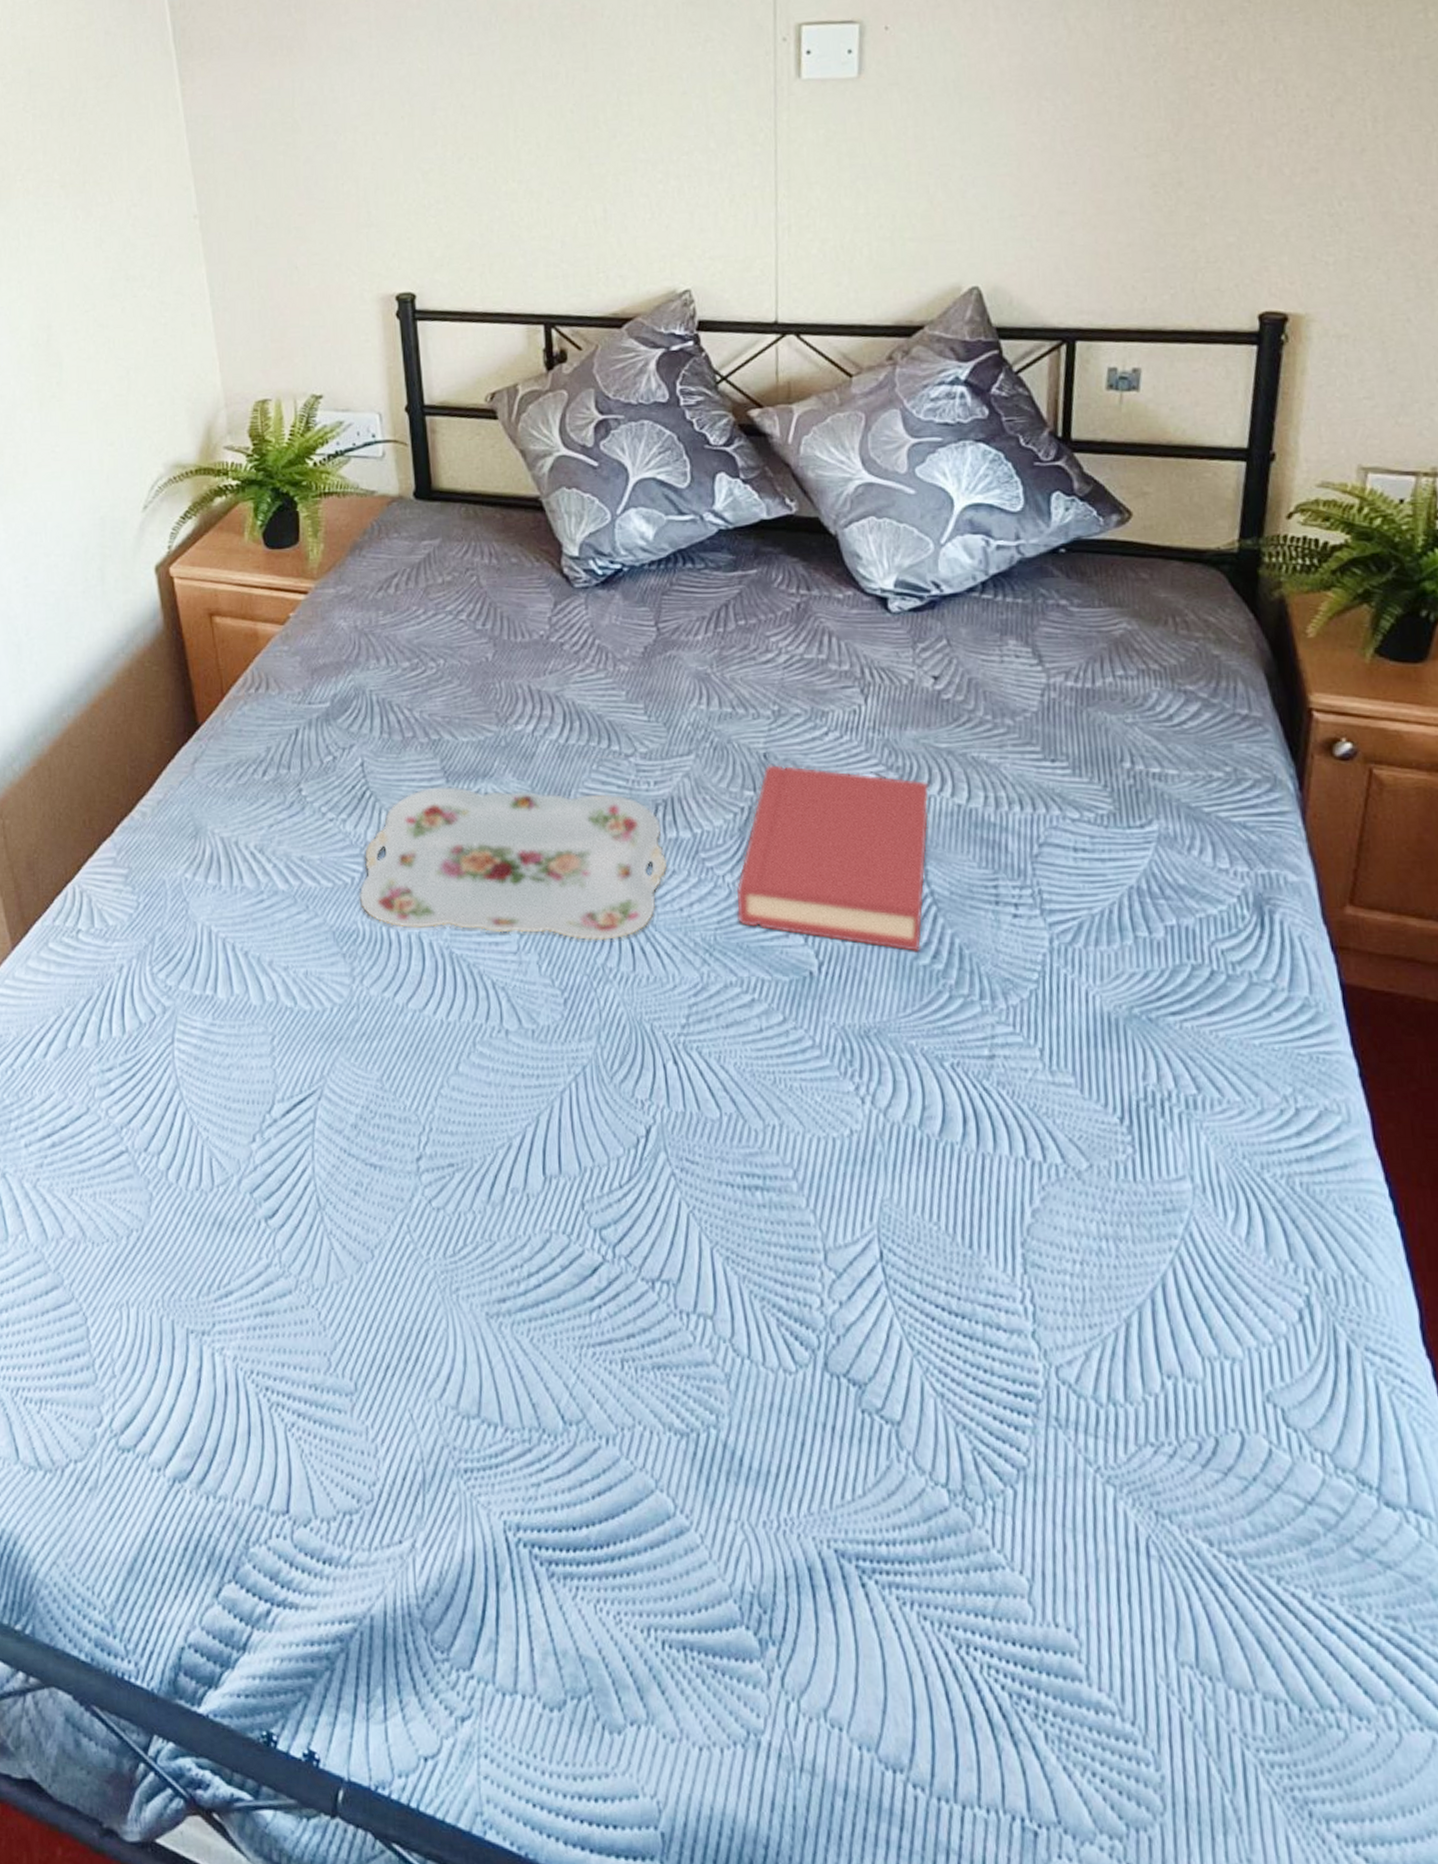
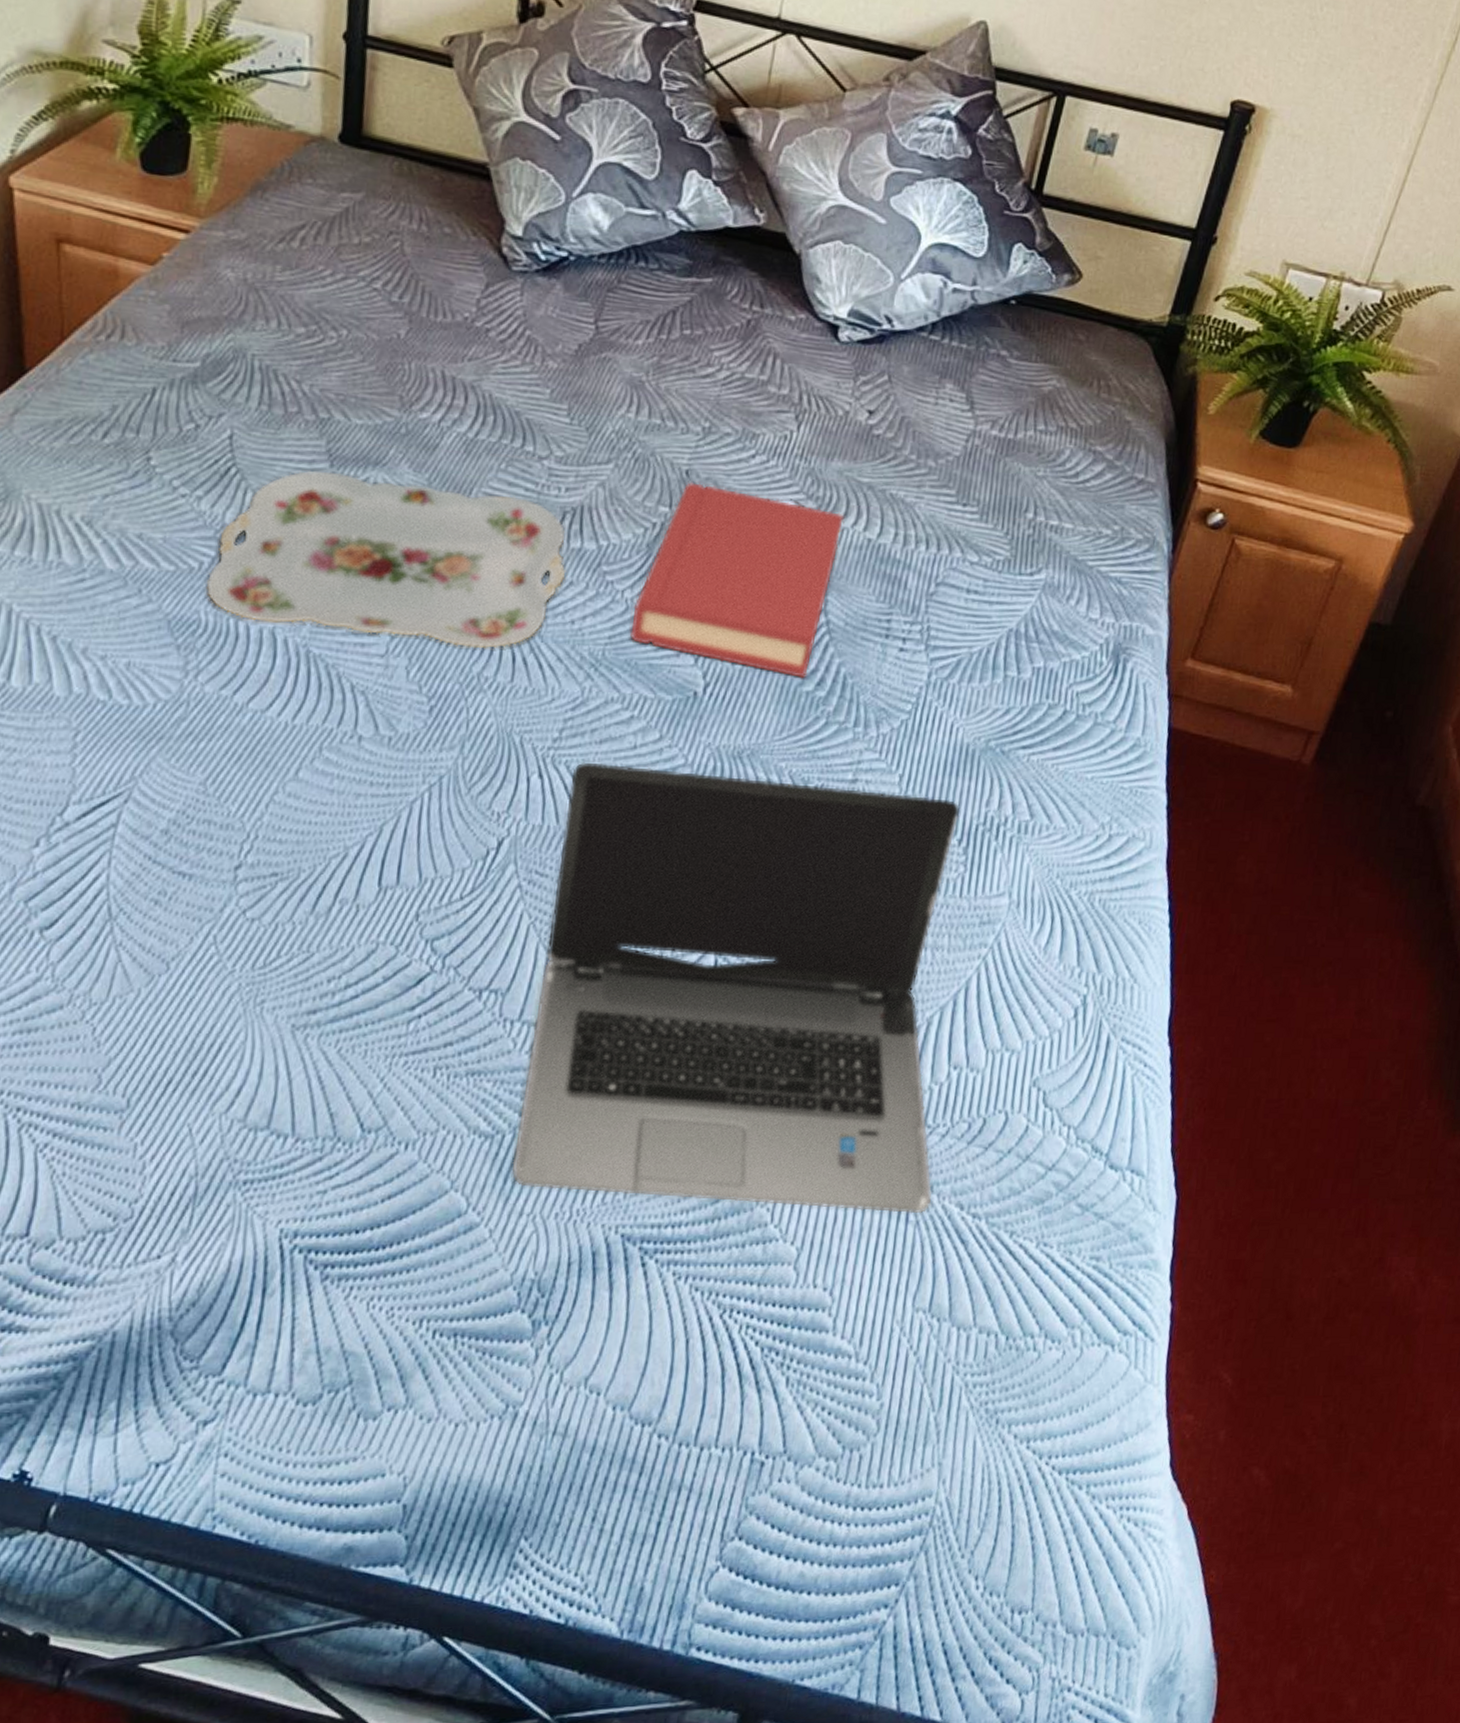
laptop computer: none [705,1047,1174,1548] -> present [512,762,961,1214]

